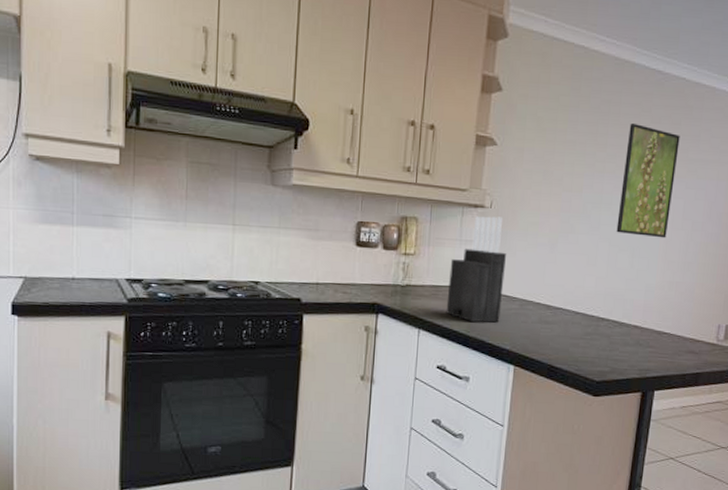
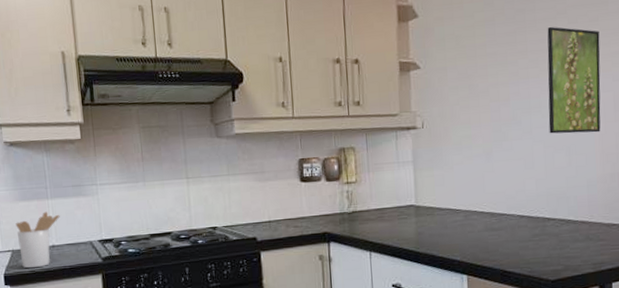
utensil holder: none [32,239,85,300] -> present [15,211,60,269]
knife block: present [446,216,506,323] -> none [391,135,447,238]

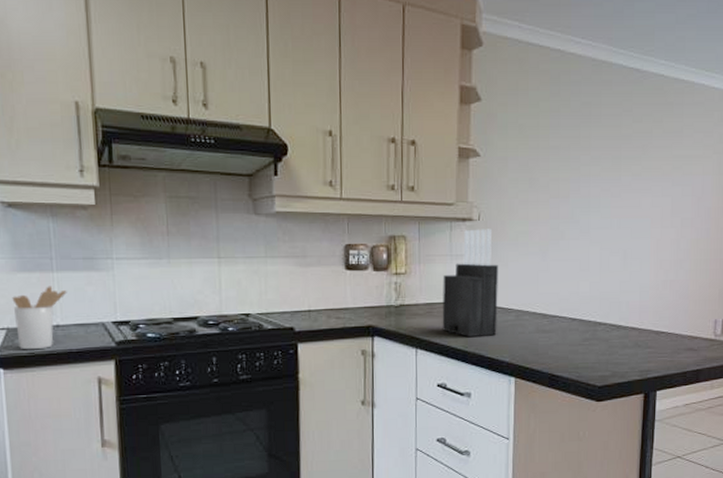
knife block: none [391,135,447,238] -> present [442,229,498,337]
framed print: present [547,26,601,134] -> none [606,123,663,238]

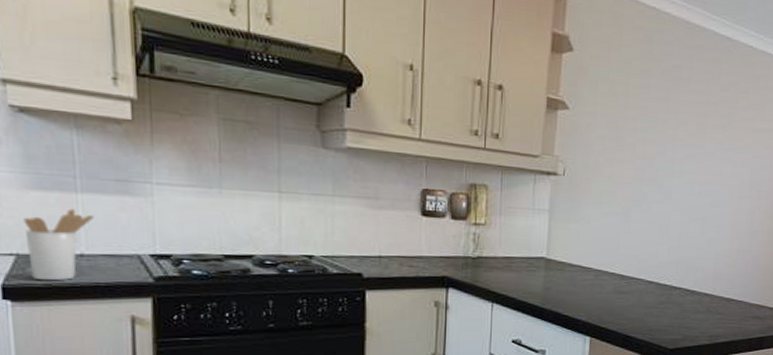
knife block: present [442,229,498,337] -> none [520,184,580,294]

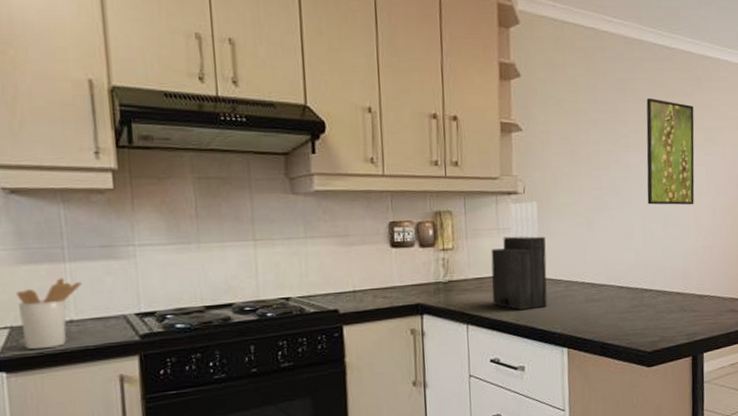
knife block: none [520,184,580,294] -> present [491,201,547,310]
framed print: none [687,90,748,207] -> present [646,97,695,205]

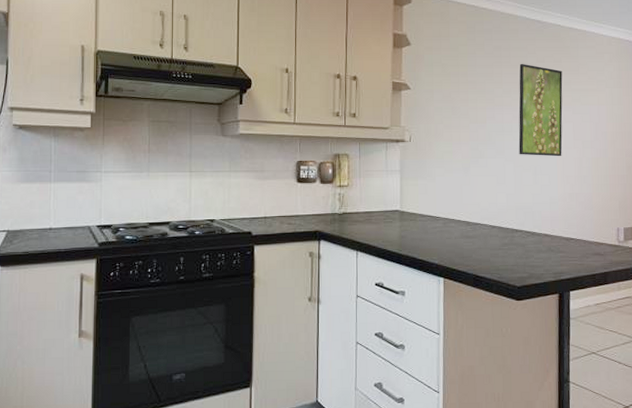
utensil holder: present [16,278,82,350] -> none [14,194,61,250]
knife block: present [491,201,547,310] -> none [379,148,428,241]

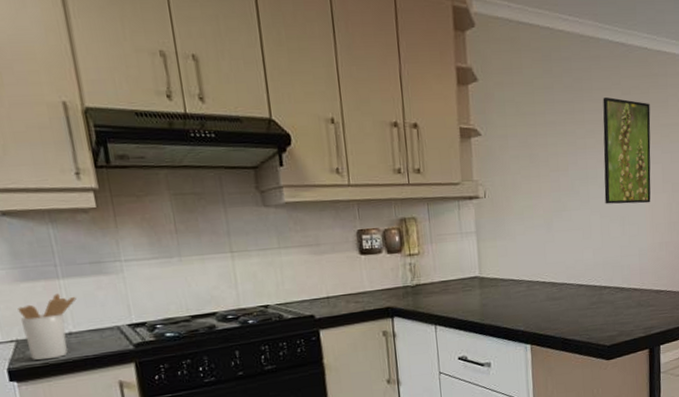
utensil holder: none [14,194,61,250] -> present [18,293,77,361]

